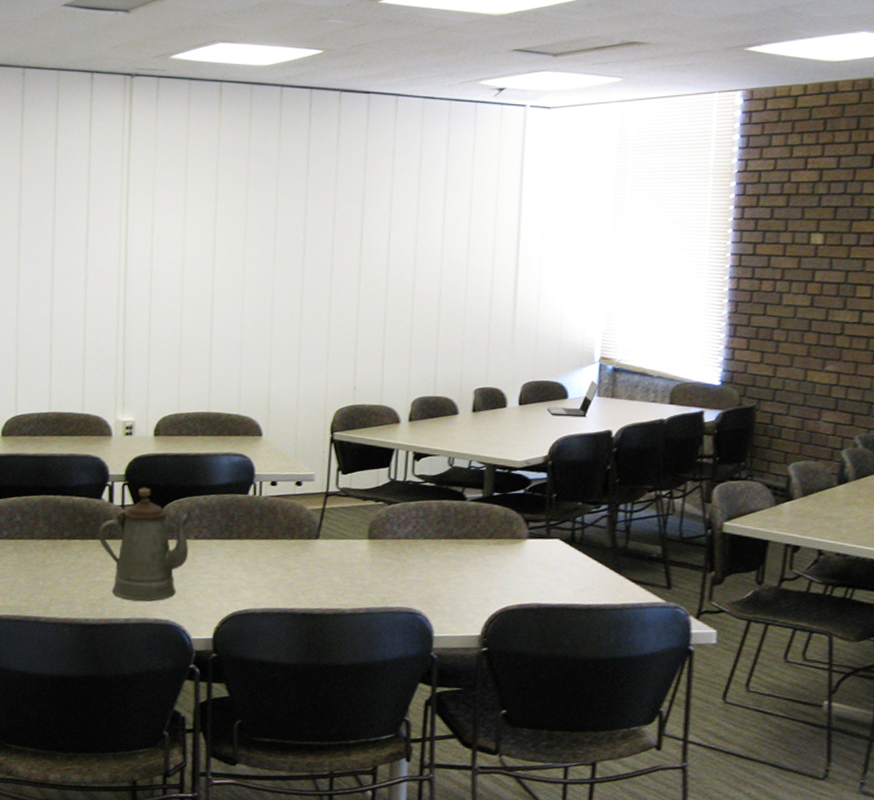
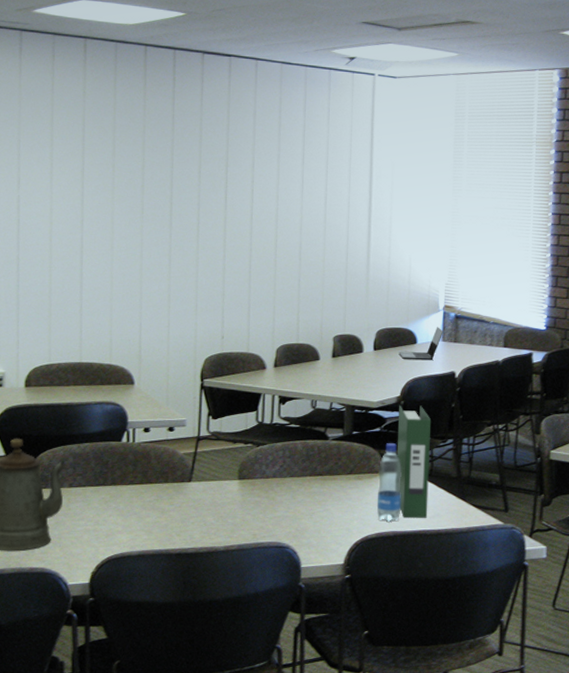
bottle: none [519,507,548,593] -> present [377,443,402,522]
binder: none [542,465,583,591] -> present [396,404,432,518]

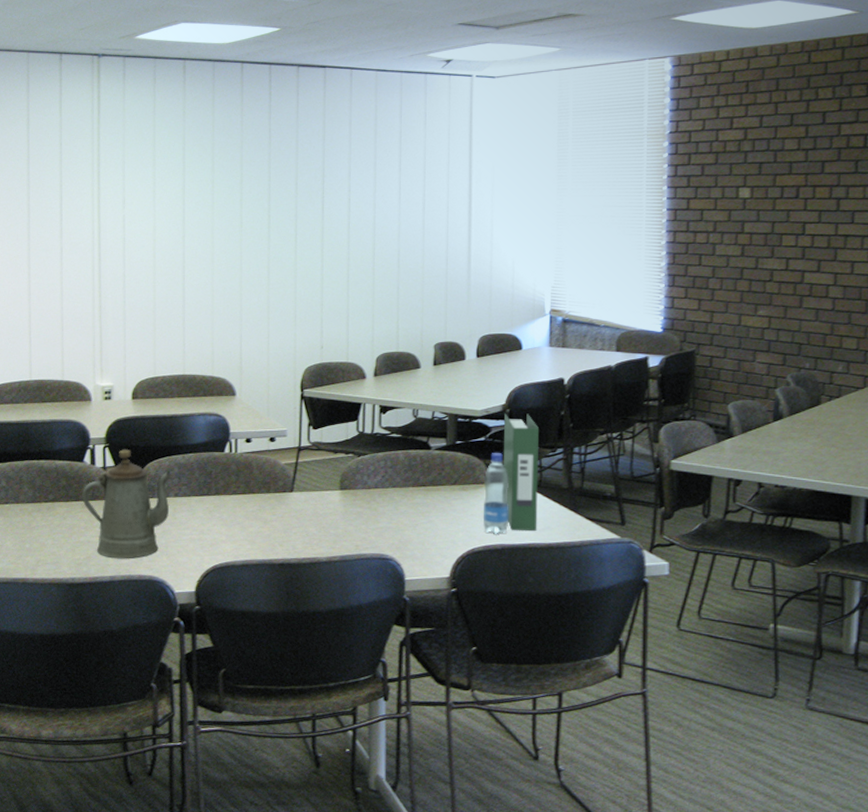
laptop: present [398,327,444,361] -> none [503,332,550,367]

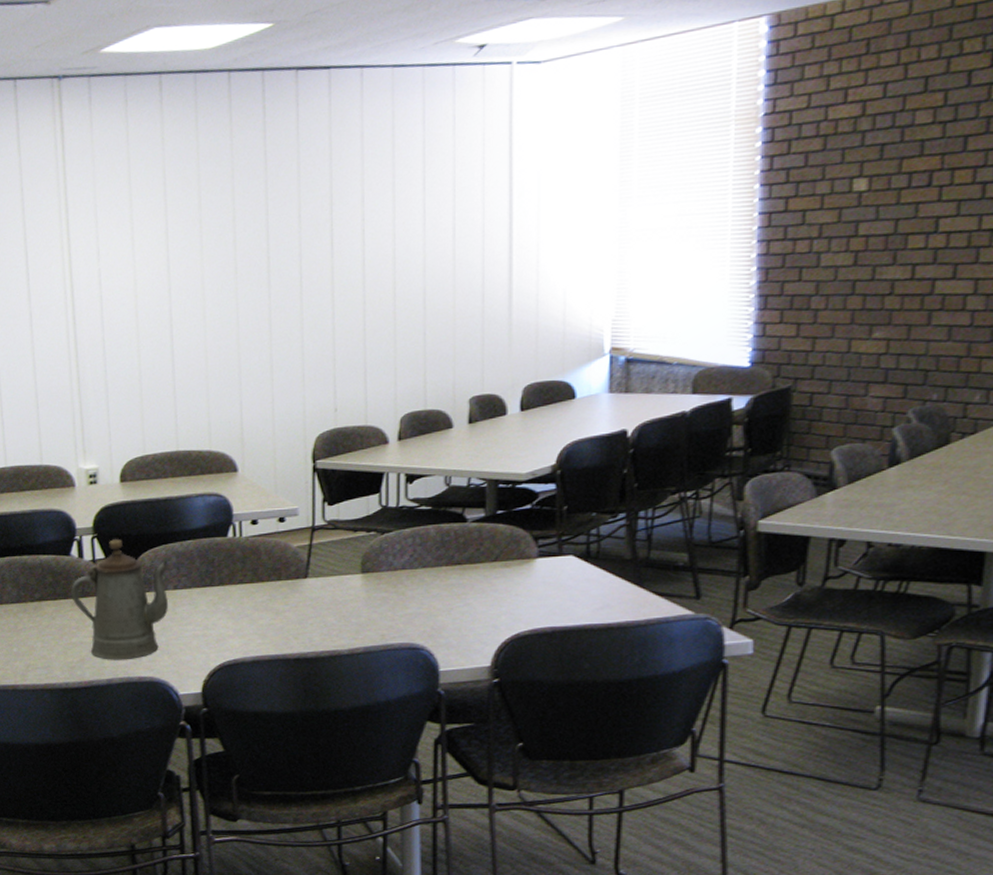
bottle: present [484,453,509,534] -> none [530,522,560,616]
binder: present [503,413,540,531] -> none [553,474,597,610]

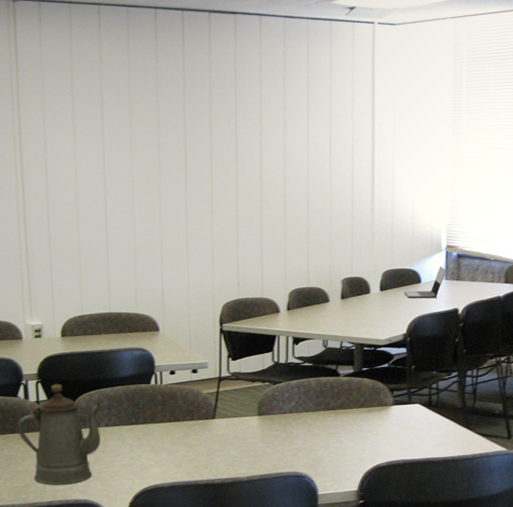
laptop: none [552,375,611,420] -> present [404,266,446,299]

